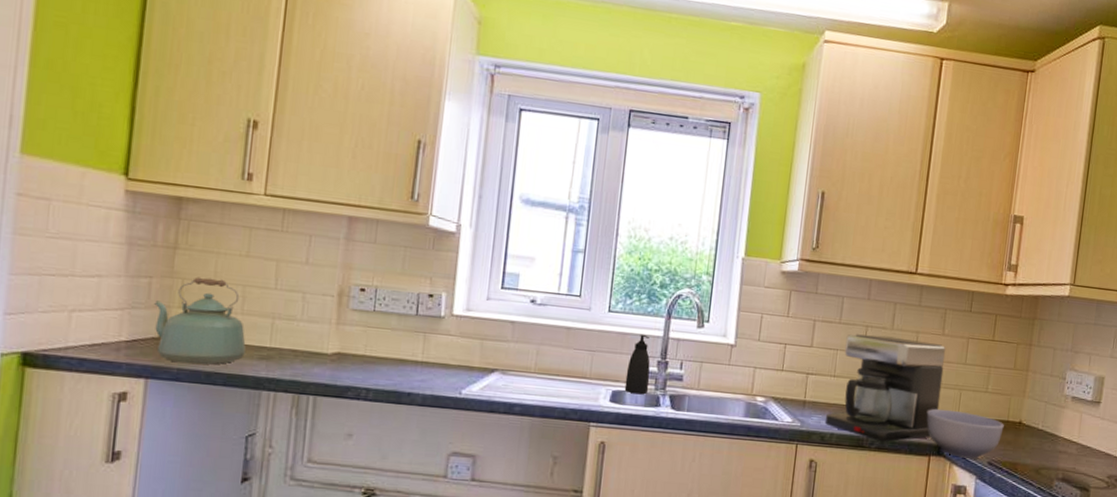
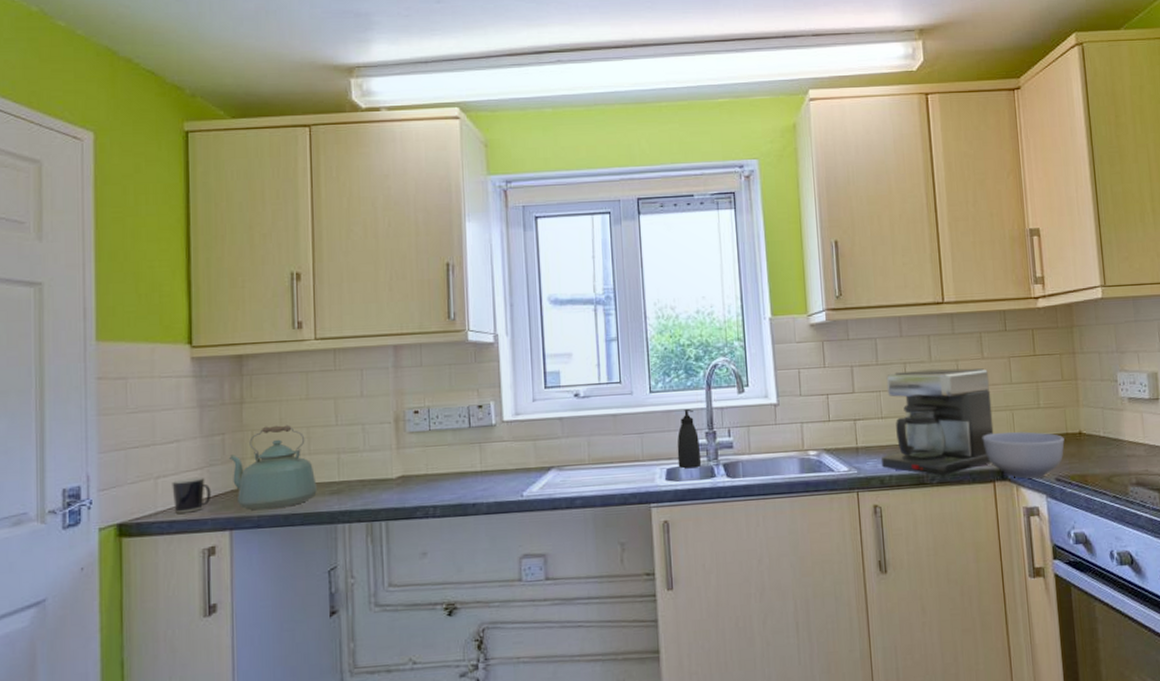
mug: none [86,317,130,354] -> present [172,478,212,514]

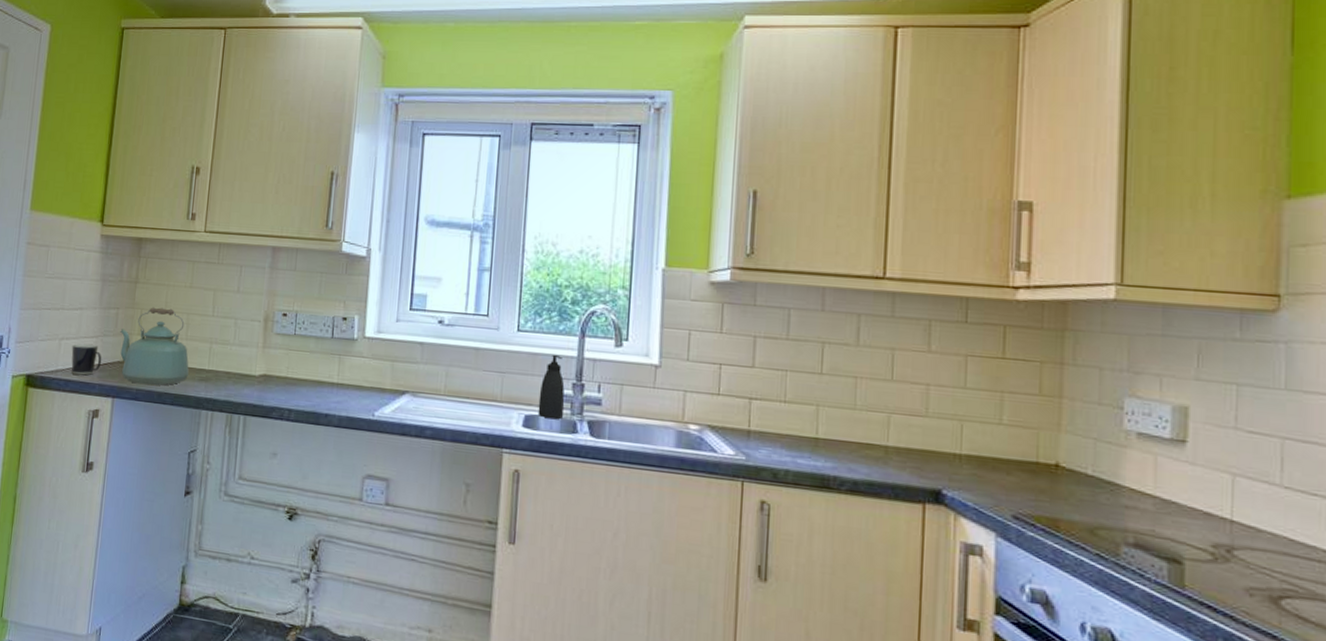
coffee maker: present [880,368,994,476] -> none [776,352,935,484]
bowl: present [982,431,1065,479] -> none [914,444,1032,511]

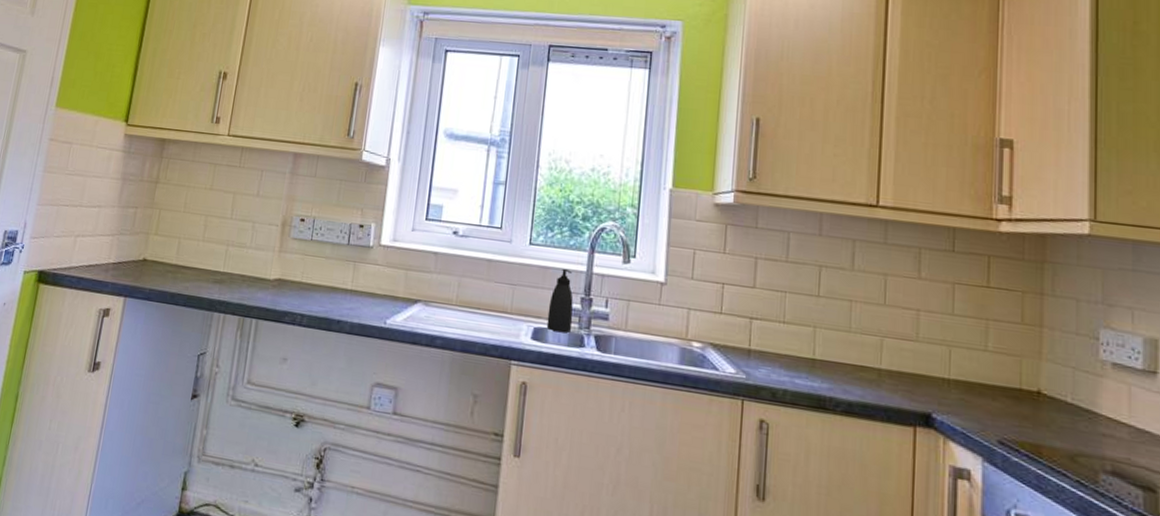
mug: present [71,344,102,376] -> none [84,241,117,274]
kettle: present [120,307,190,386] -> none [135,207,204,287]

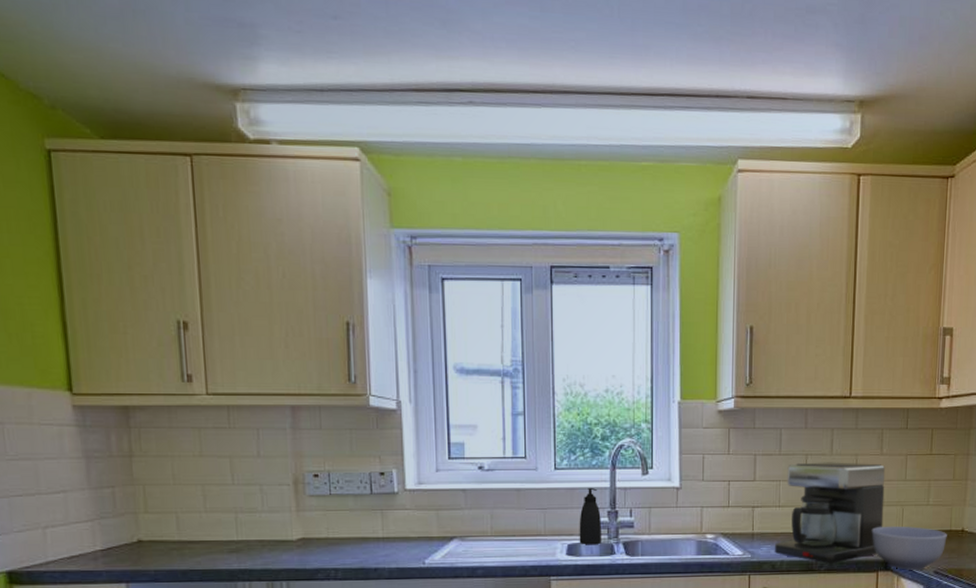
coffee maker: none [775,274,925,406] -> present [774,462,886,564]
bowl: none [906,368,1016,436] -> present [871,526,947,570]

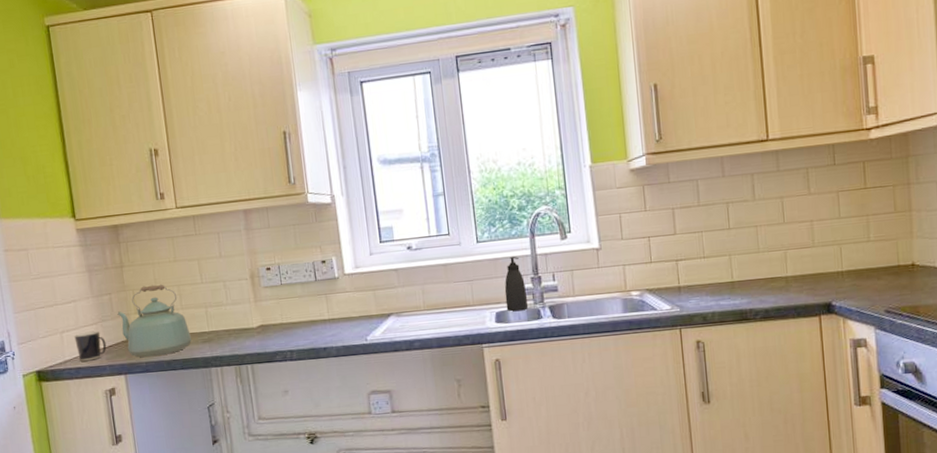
mug: none [61,530,105,564] -> present [74,331,107,362]
kettle: none [121,481,216,565] -> present [117,284,192,358]
coffee maker: present [774,462,886,564] -> none [703,204,820,312]
bowl: present [871,526,947,570] -> none [807,265,896,312]

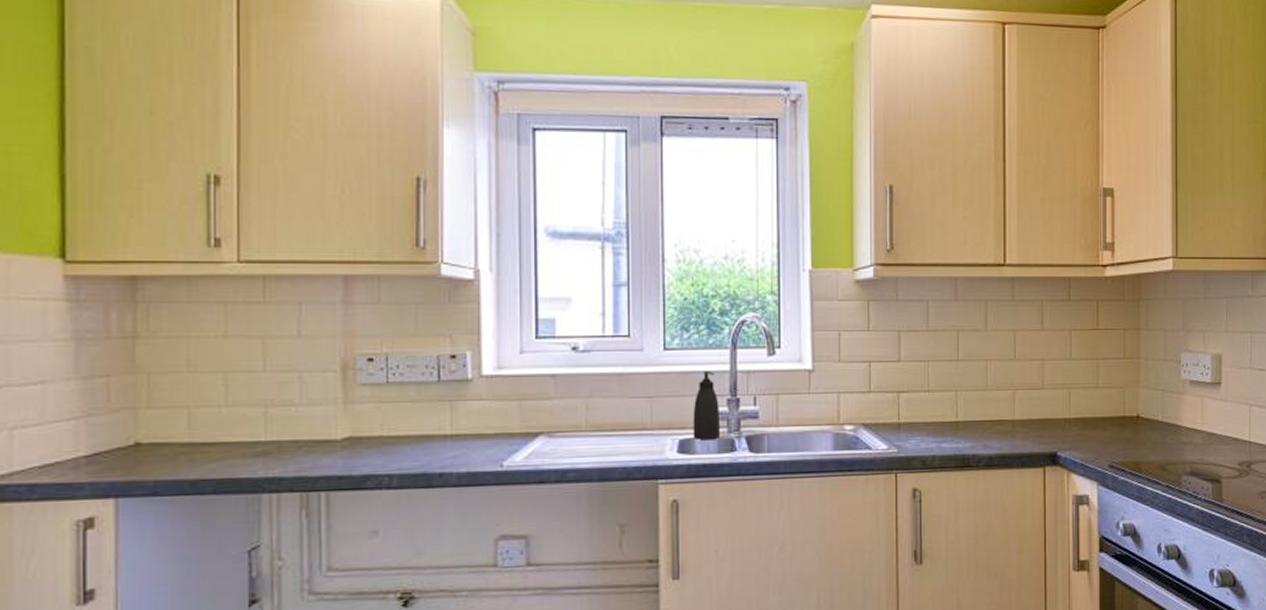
mug: present [74,331,107,362] -> none [34,430,90,475]
kettle: present [117,284,192,358] -> none [116,368,237,474]

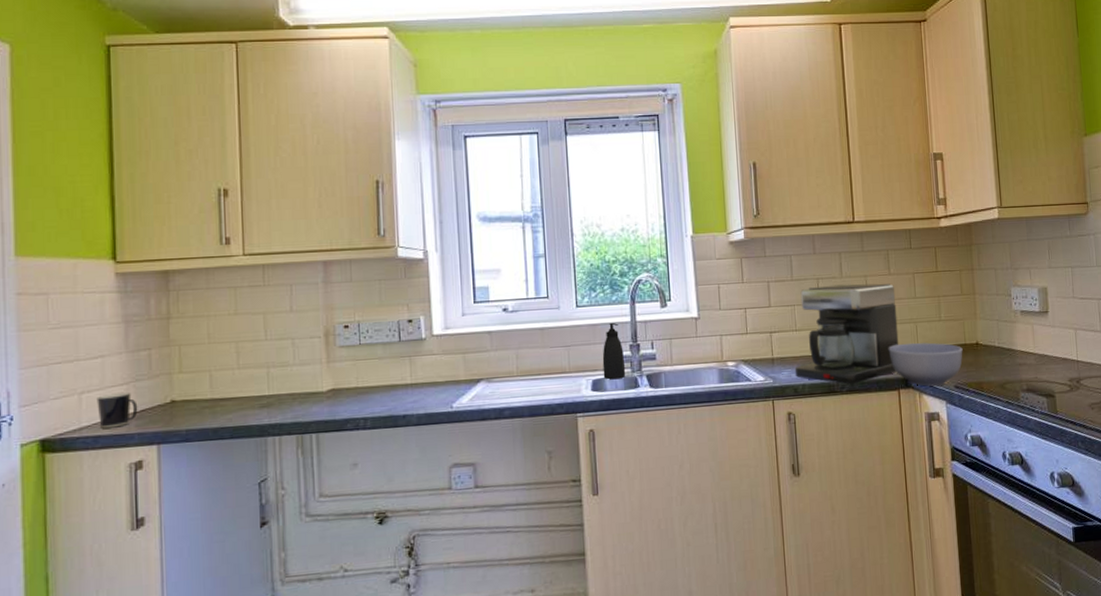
mug: none [34,430,90,475] -> present [96,393,138,429]
coffee maker: none [924,339,1048,458] -> present [794,283,899,385]
bowl: none [1035,412,1121,464] -> present [888,342,963,386]

